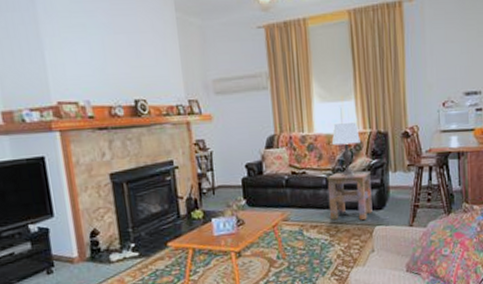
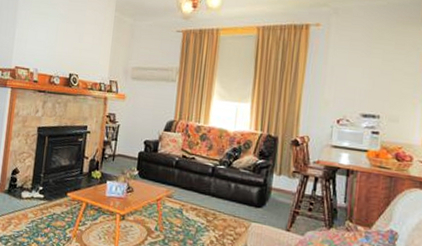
side table: present [327,171,373,221] -> none [209,164,256,214]
lamp: present [331,121,360,176] -> none [223,120,251,170]

